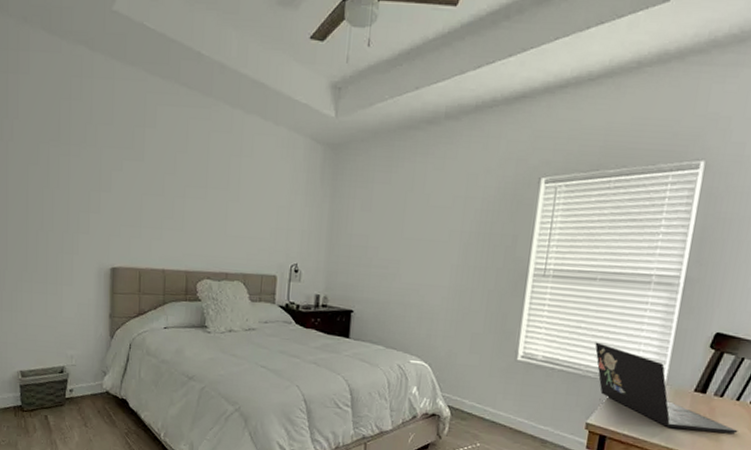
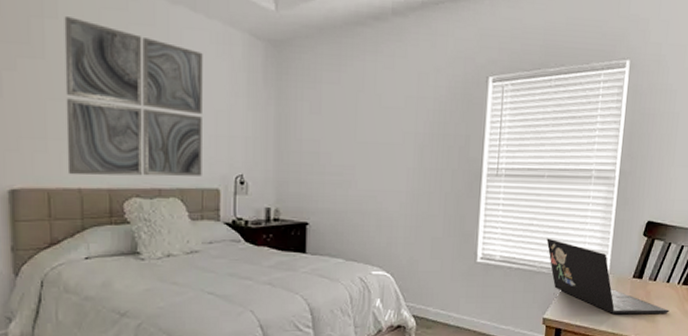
wall art: none [155,126,270,264] -> present [64,17,203,177]

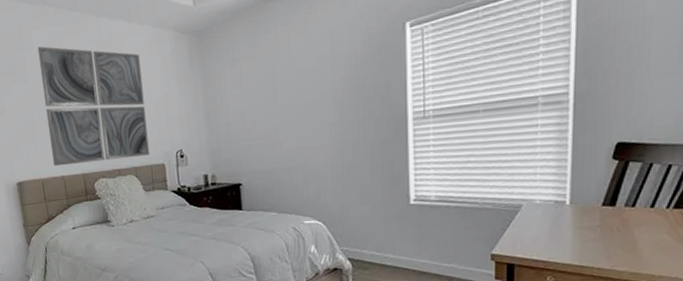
laptop: present [546,238,670,315] -> none [488,173,657,246]

